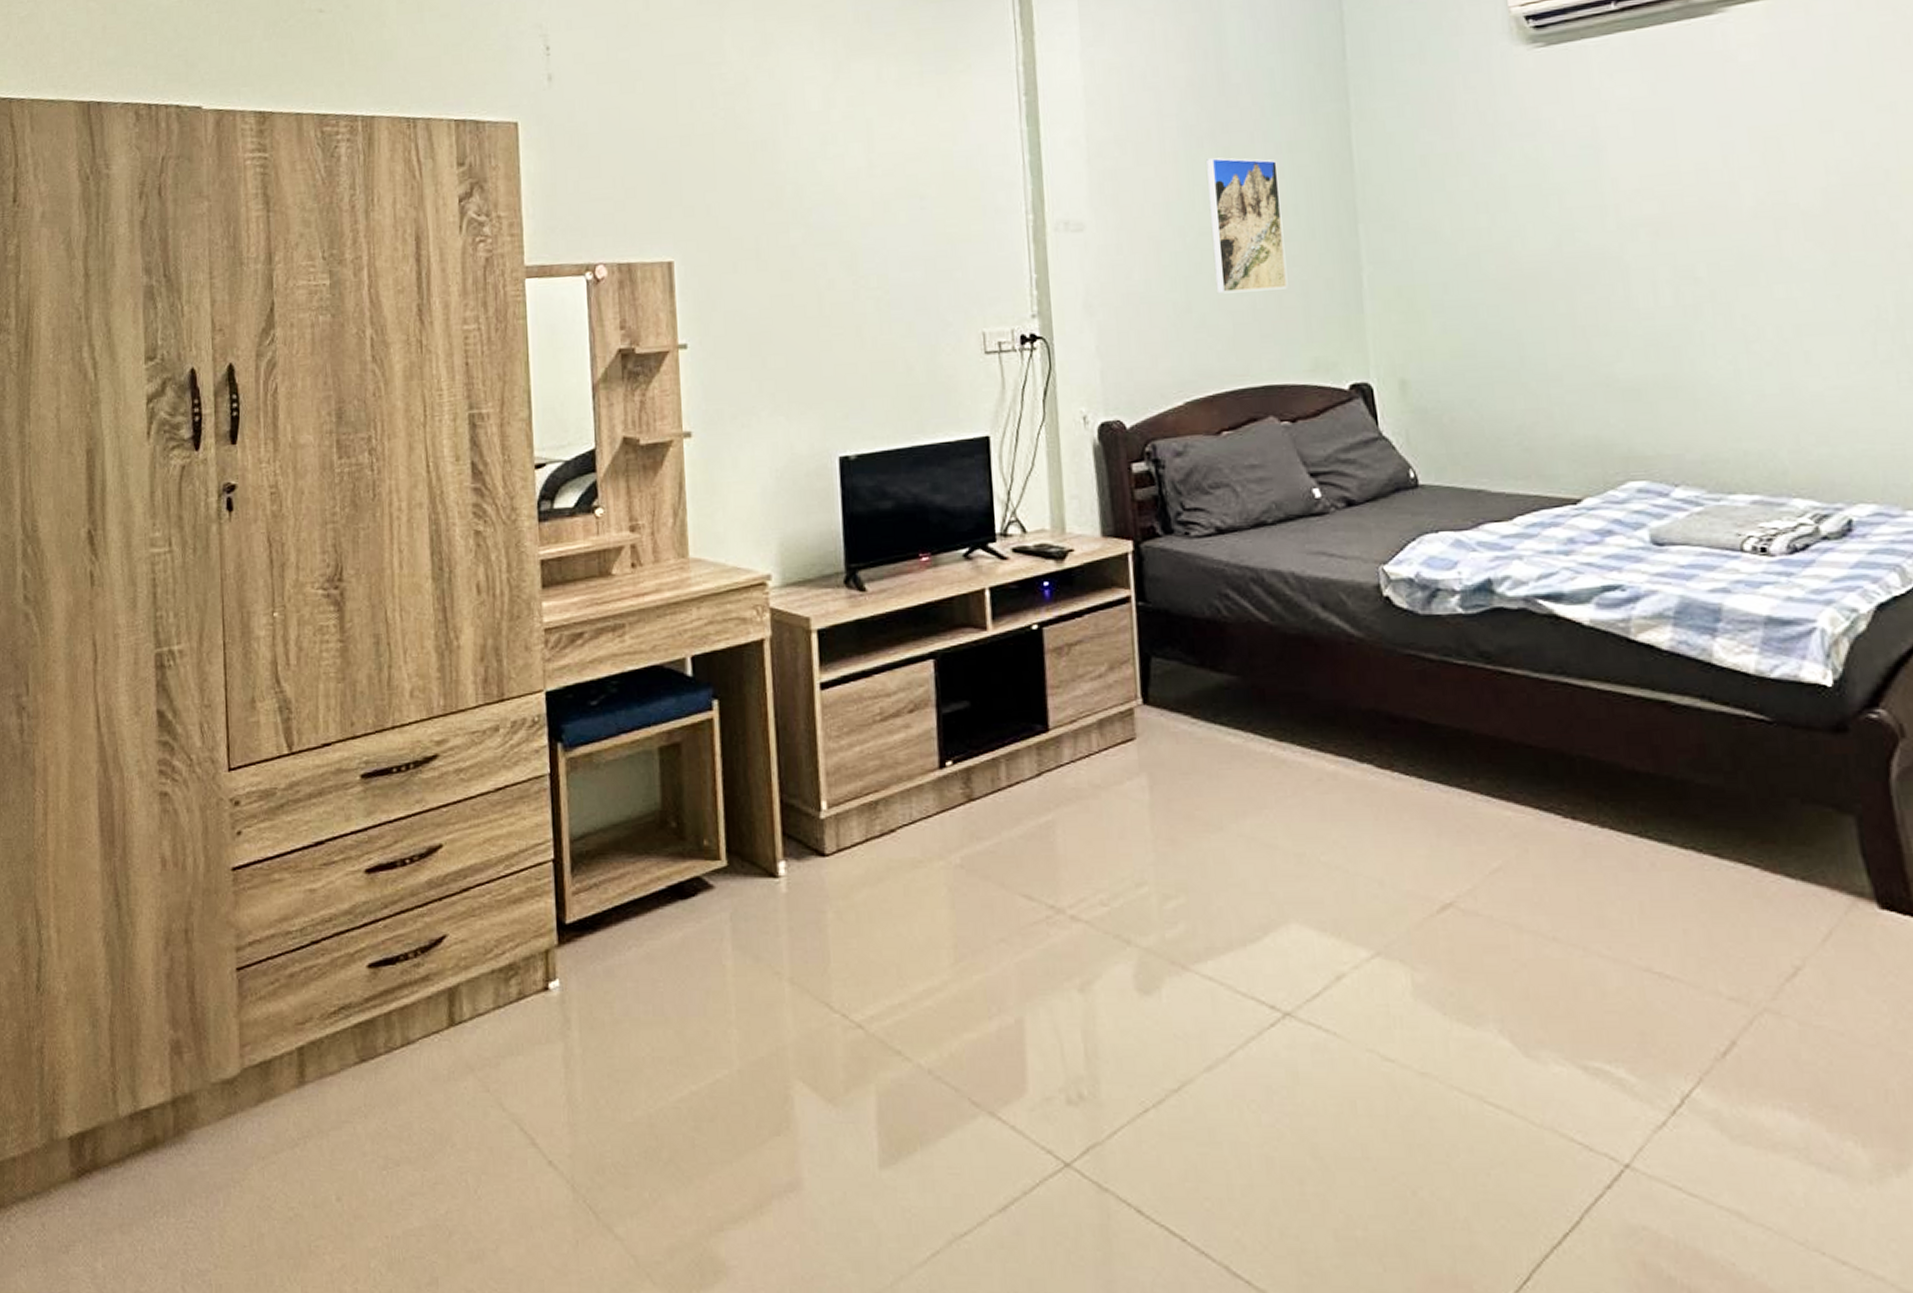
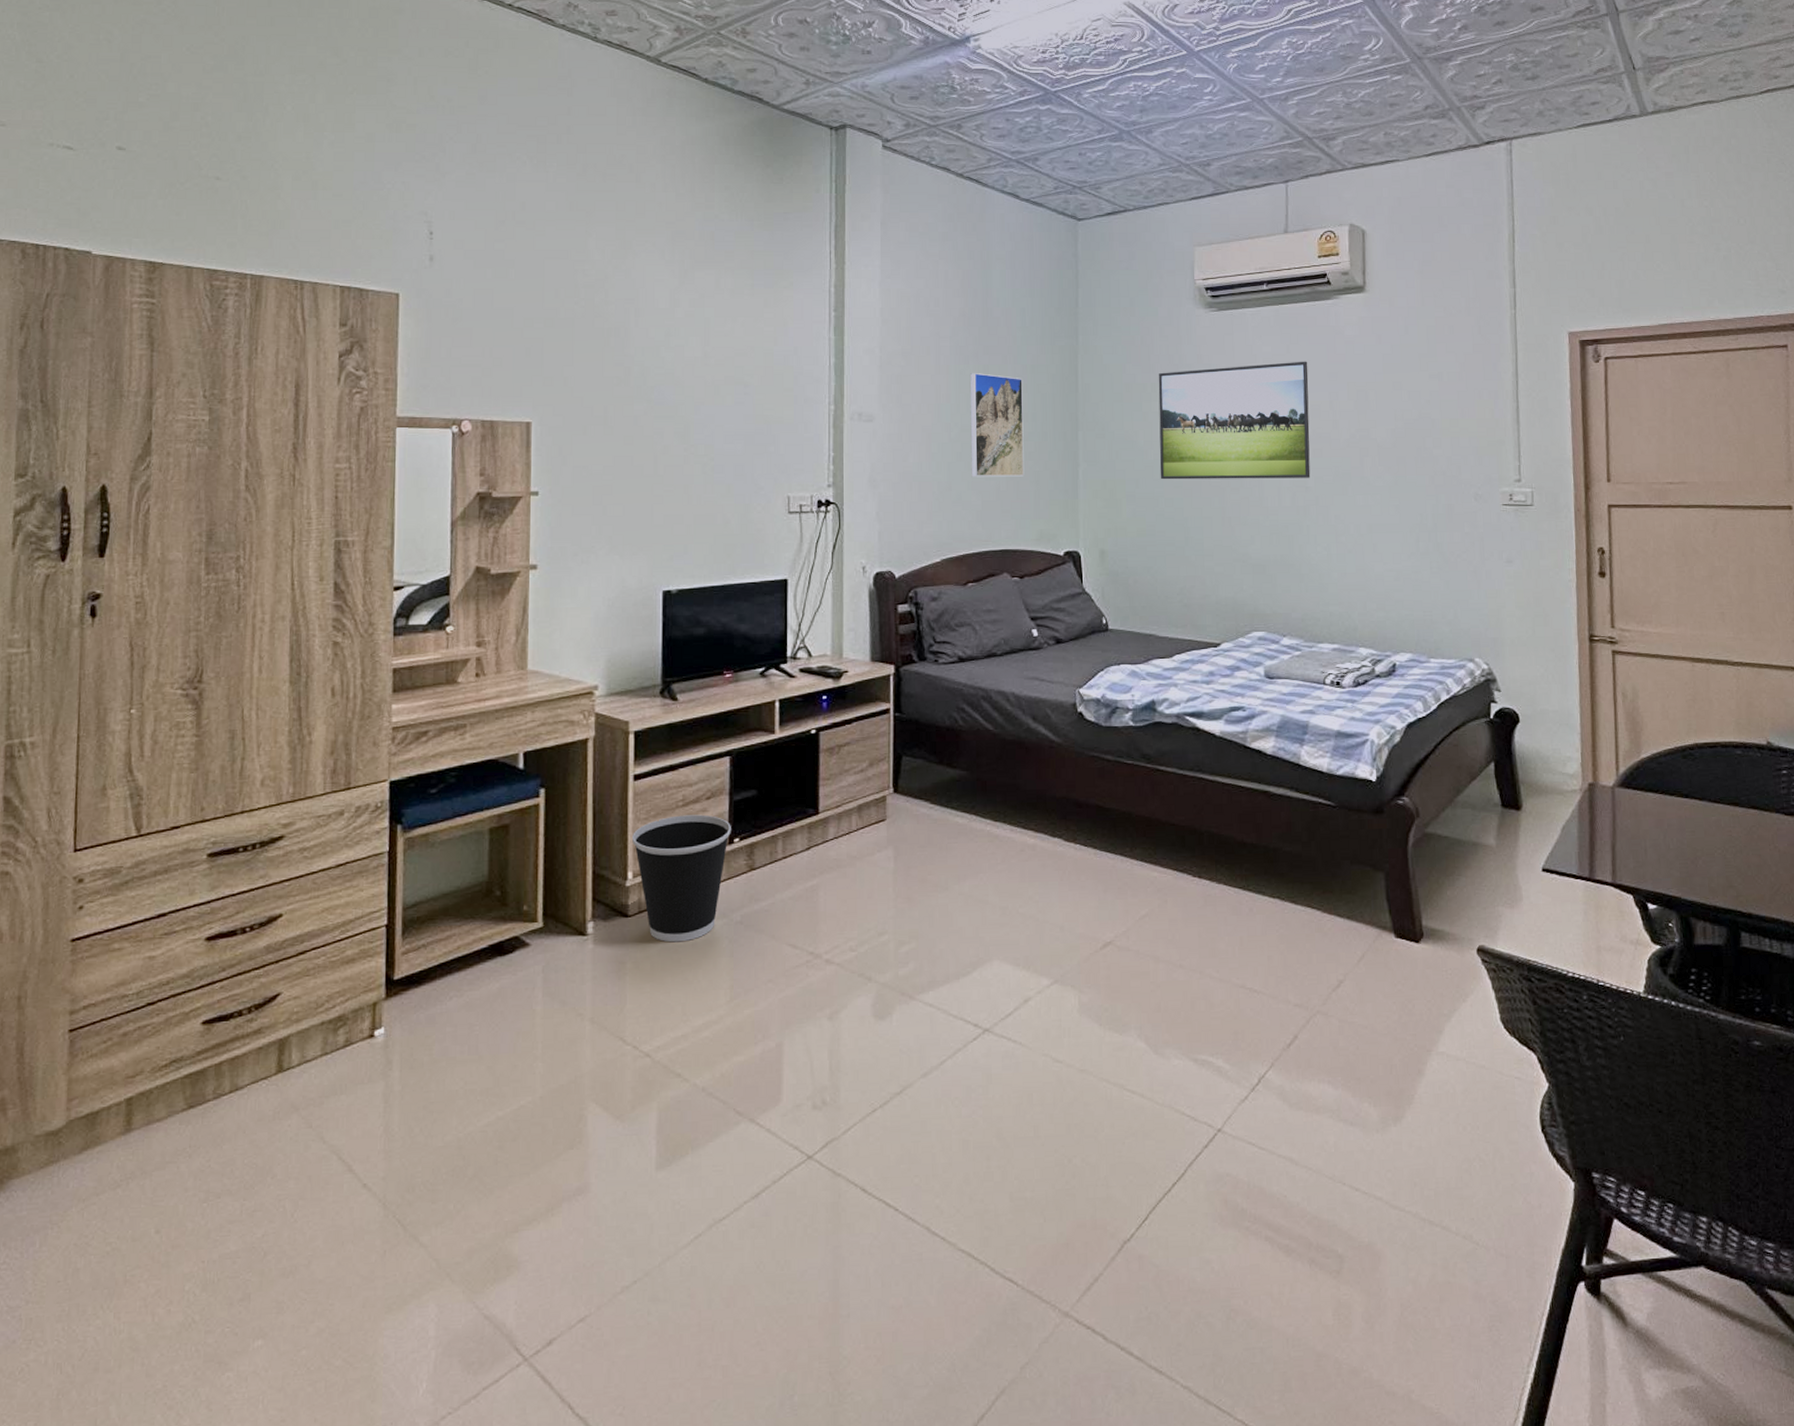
wastebasket: none [824,731,942,889] -> present [633,814,731,943]
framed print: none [1465,103,1701,281] -> present [1158,361,1311,480]

